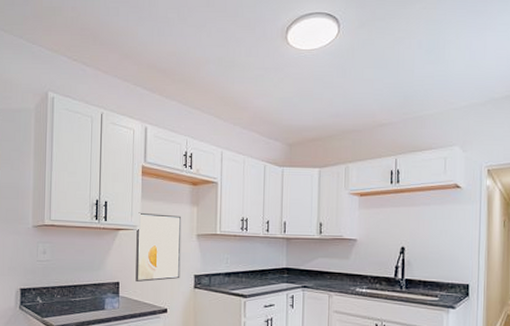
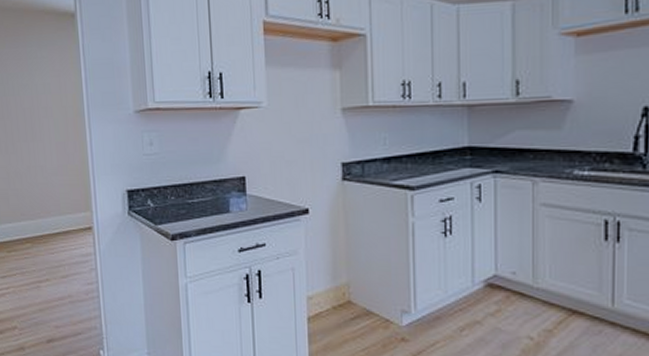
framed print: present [135,212,182,283] -> none [262,83,323,176]

